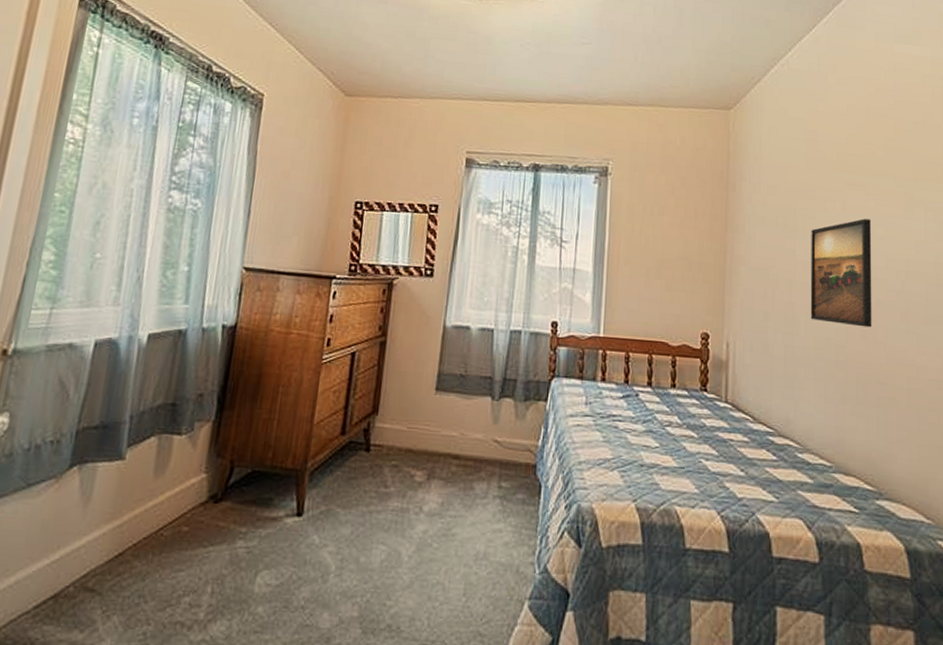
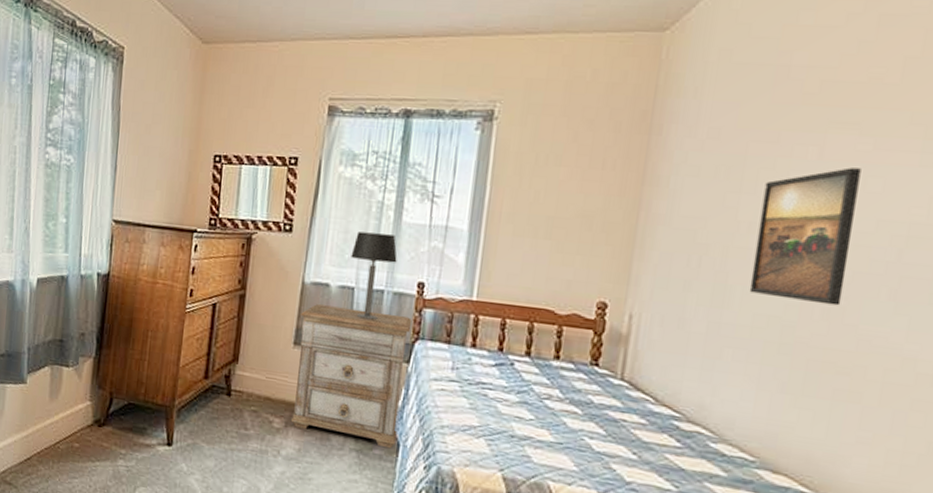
nightstand: none [433,347,548,491] -> present [290,304,413,449]
table lamp: none [490,275,532,361] -> present [351,231,397,320]

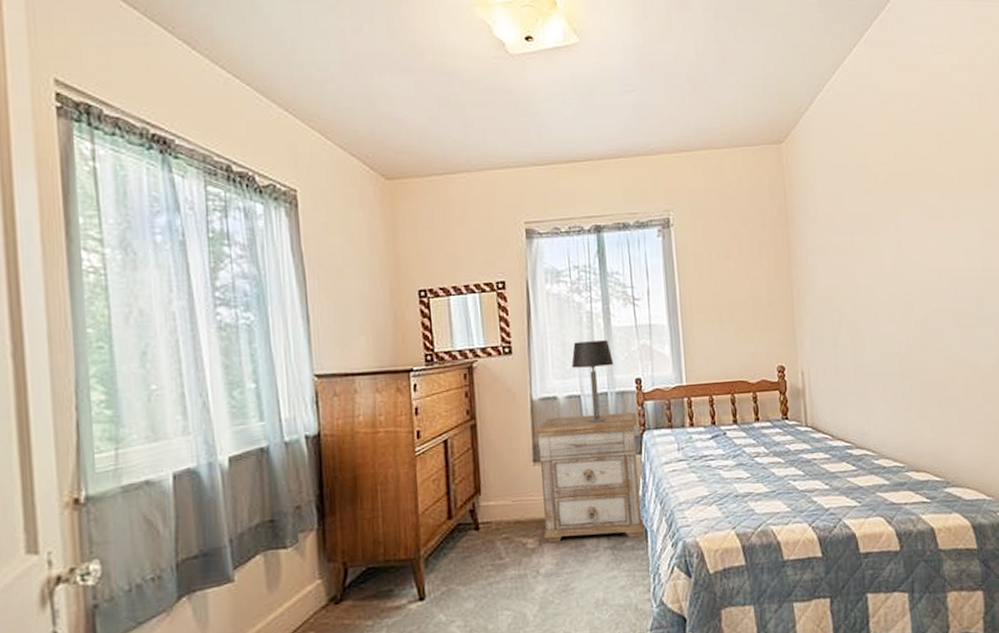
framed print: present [749,167,861,306] -> none [869,235,931,338]

